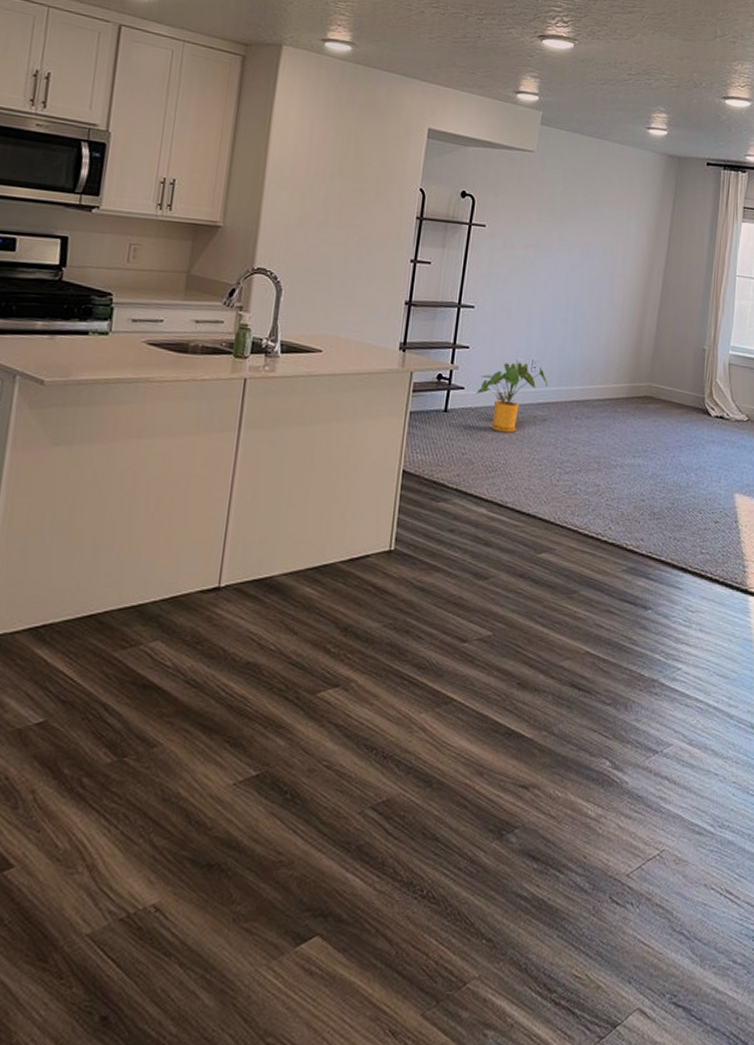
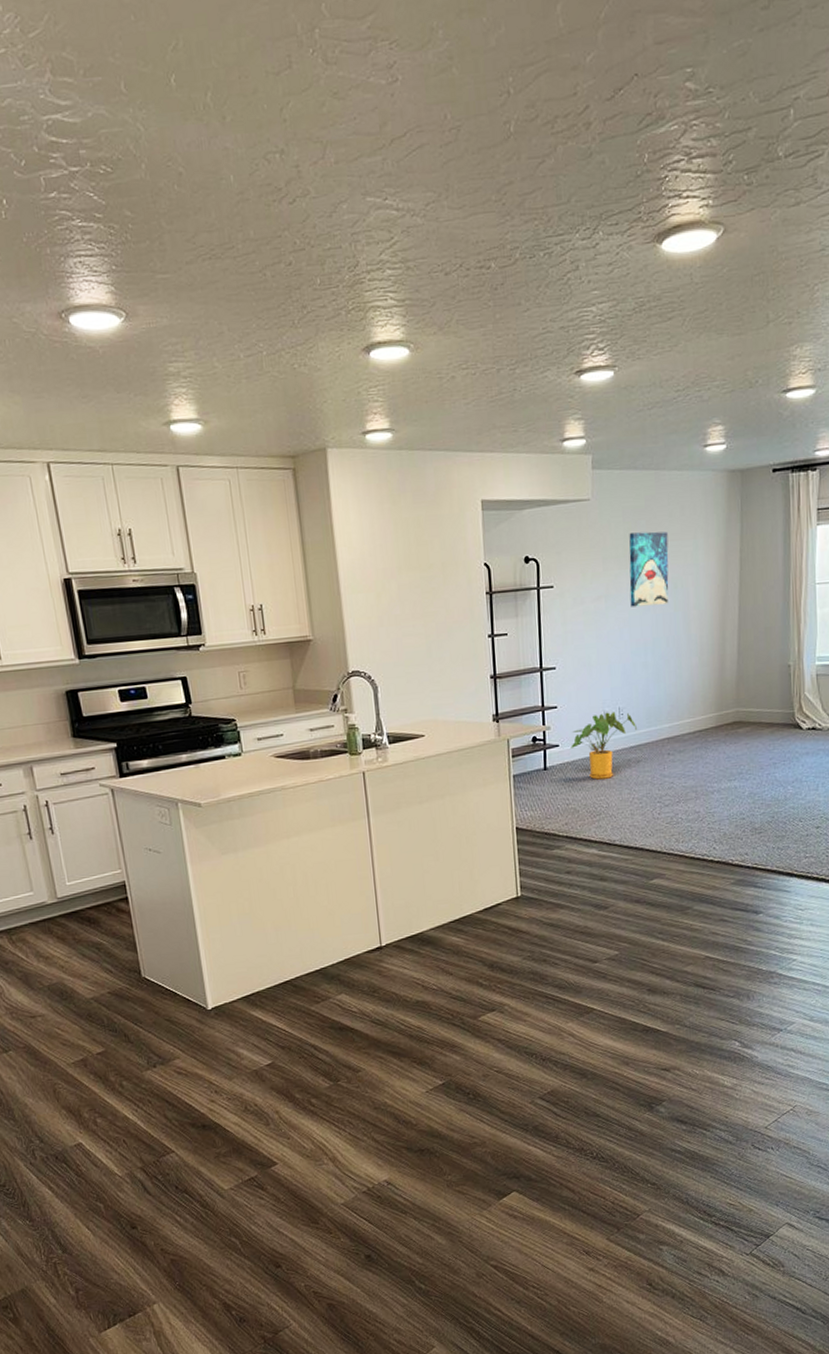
wall art: none [559,191,604,266] -> present [629,531,669,607]

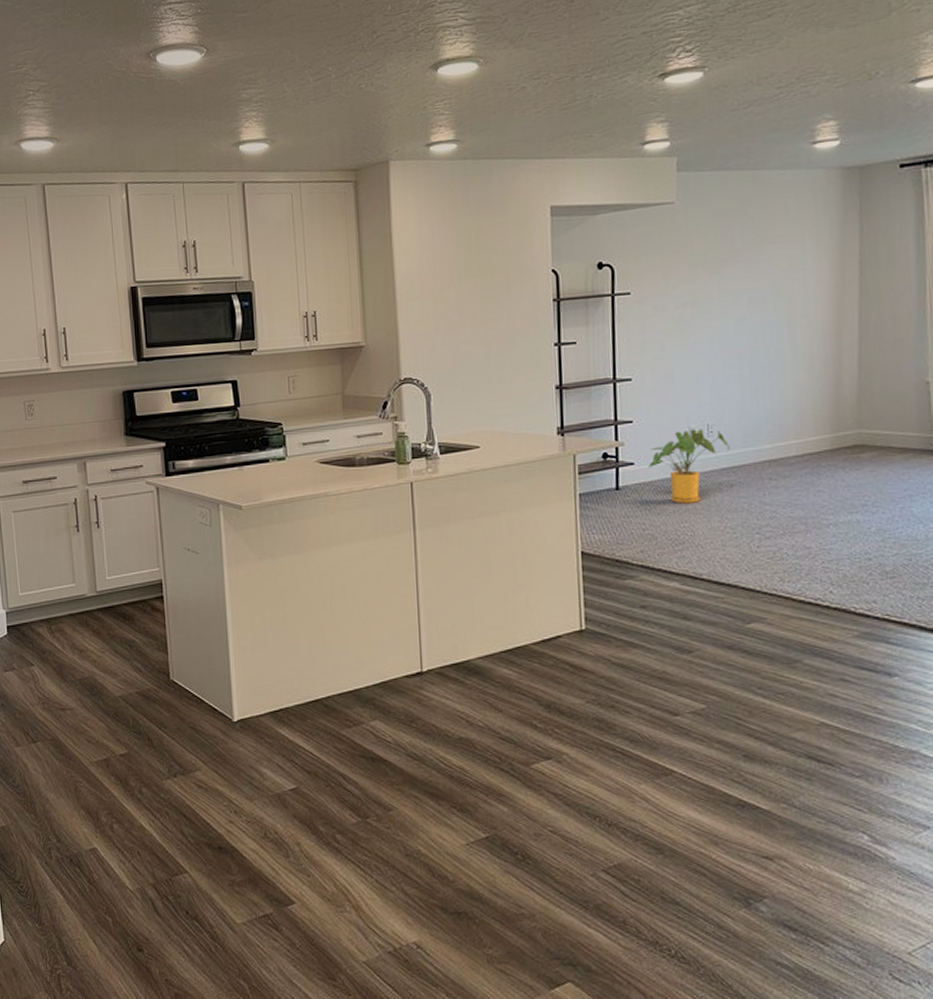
wall art: present [629,531,669,607] -> none [720,234,770,315]

